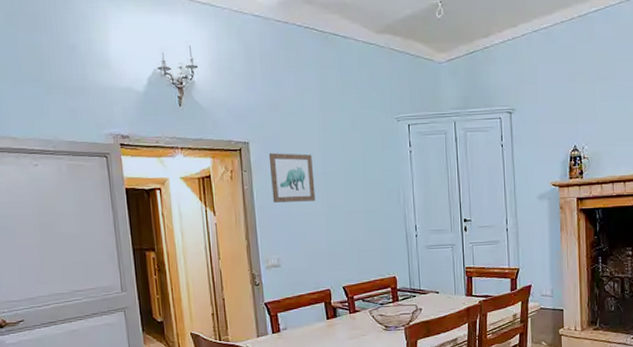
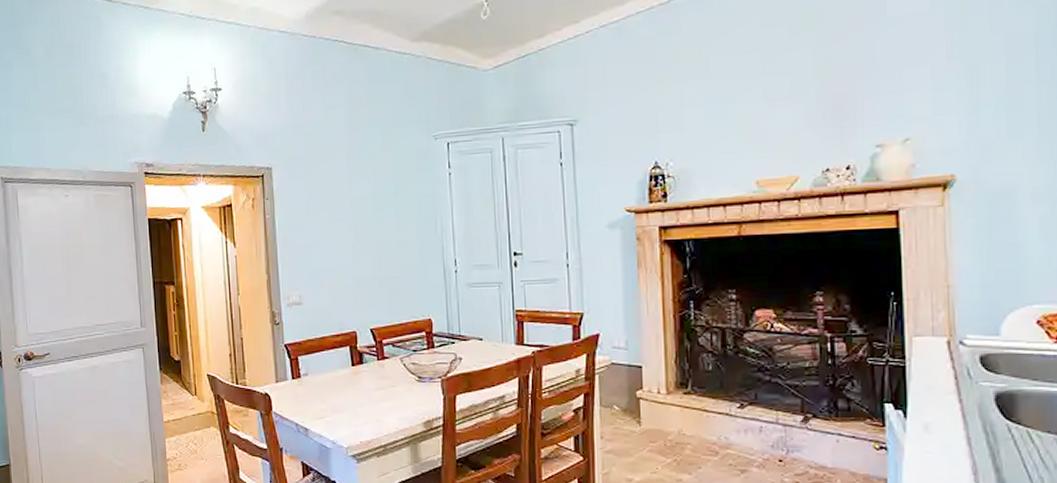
wall art: present [268,153,316,203] -> none [292,178,342,233]

